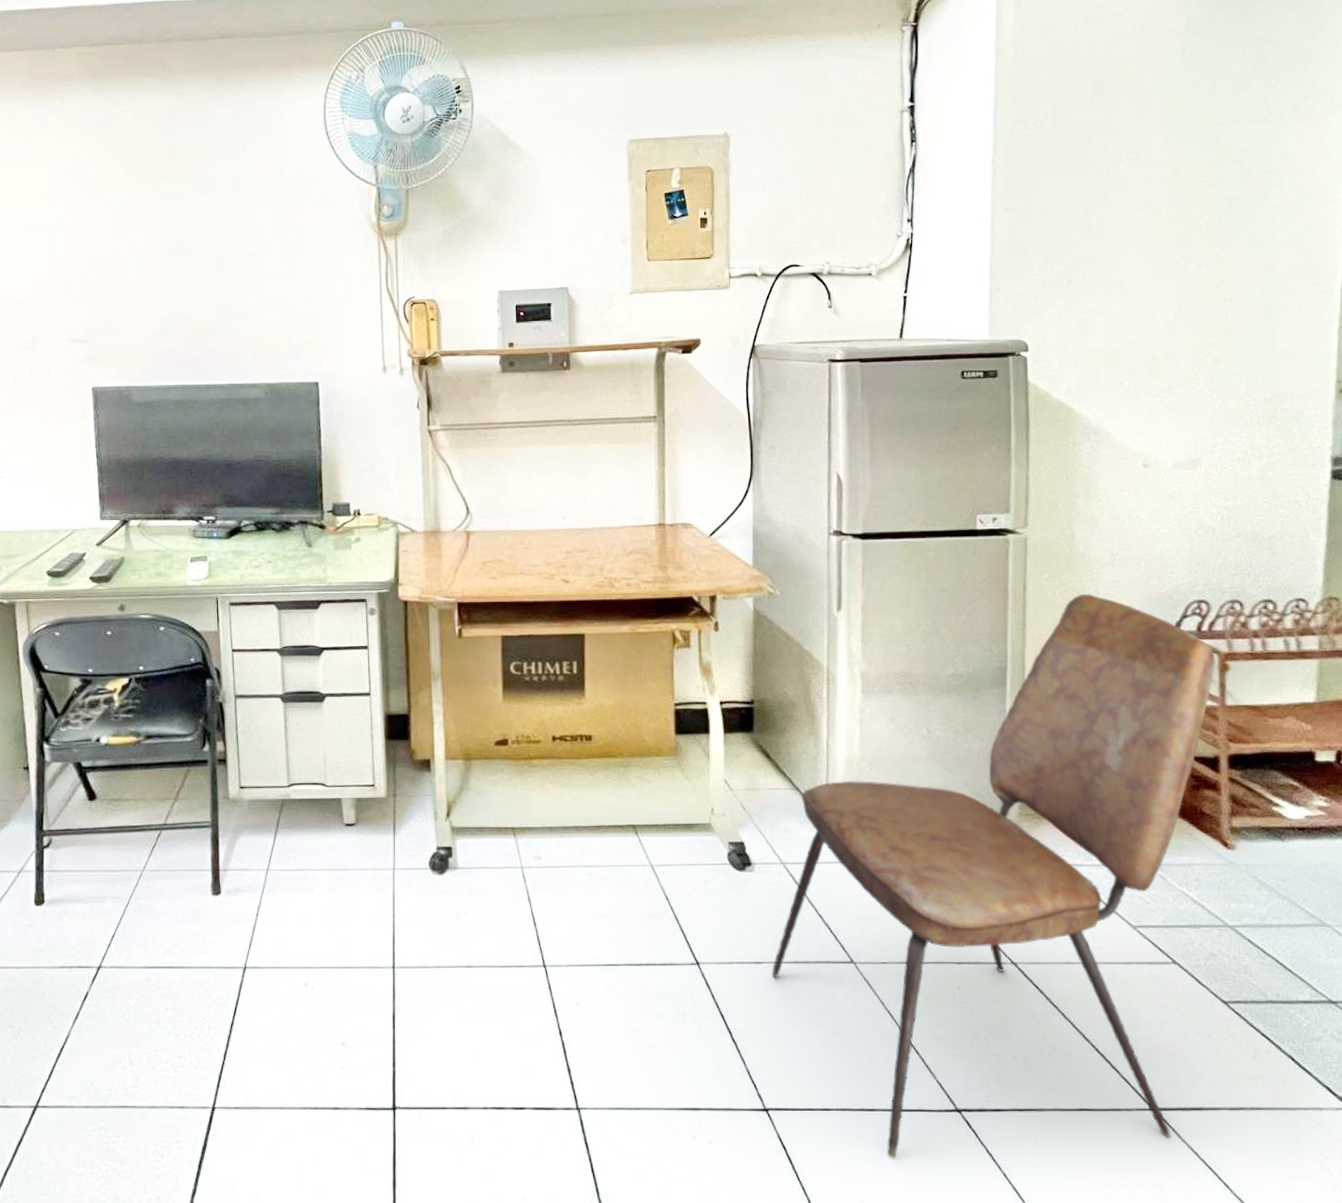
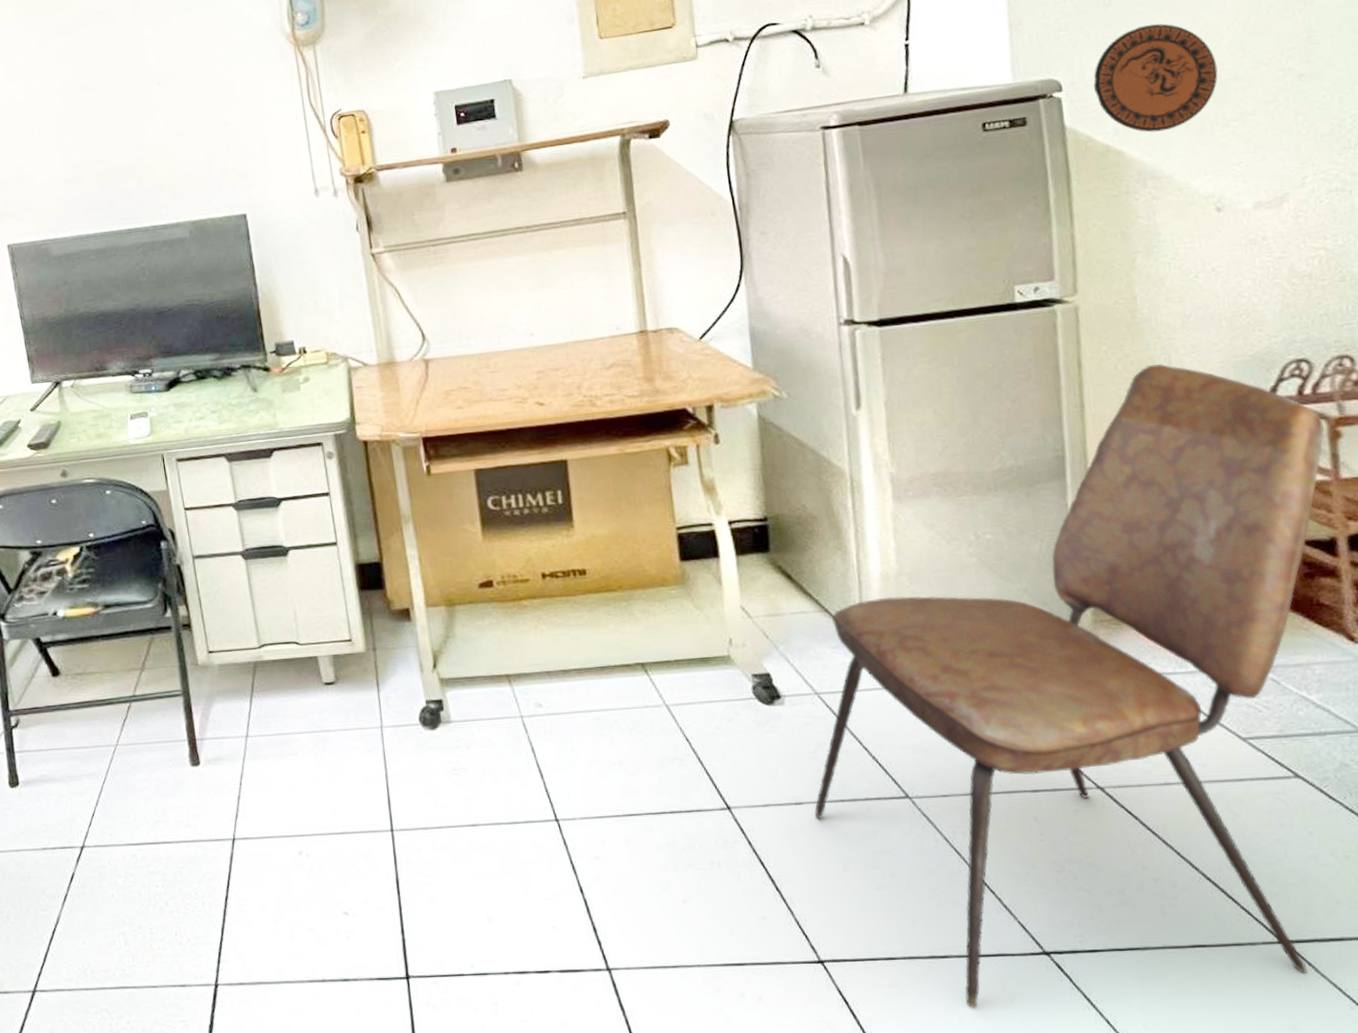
decorative plate: none [1054,303,1153,395] -> present [1093,23,1218,133]

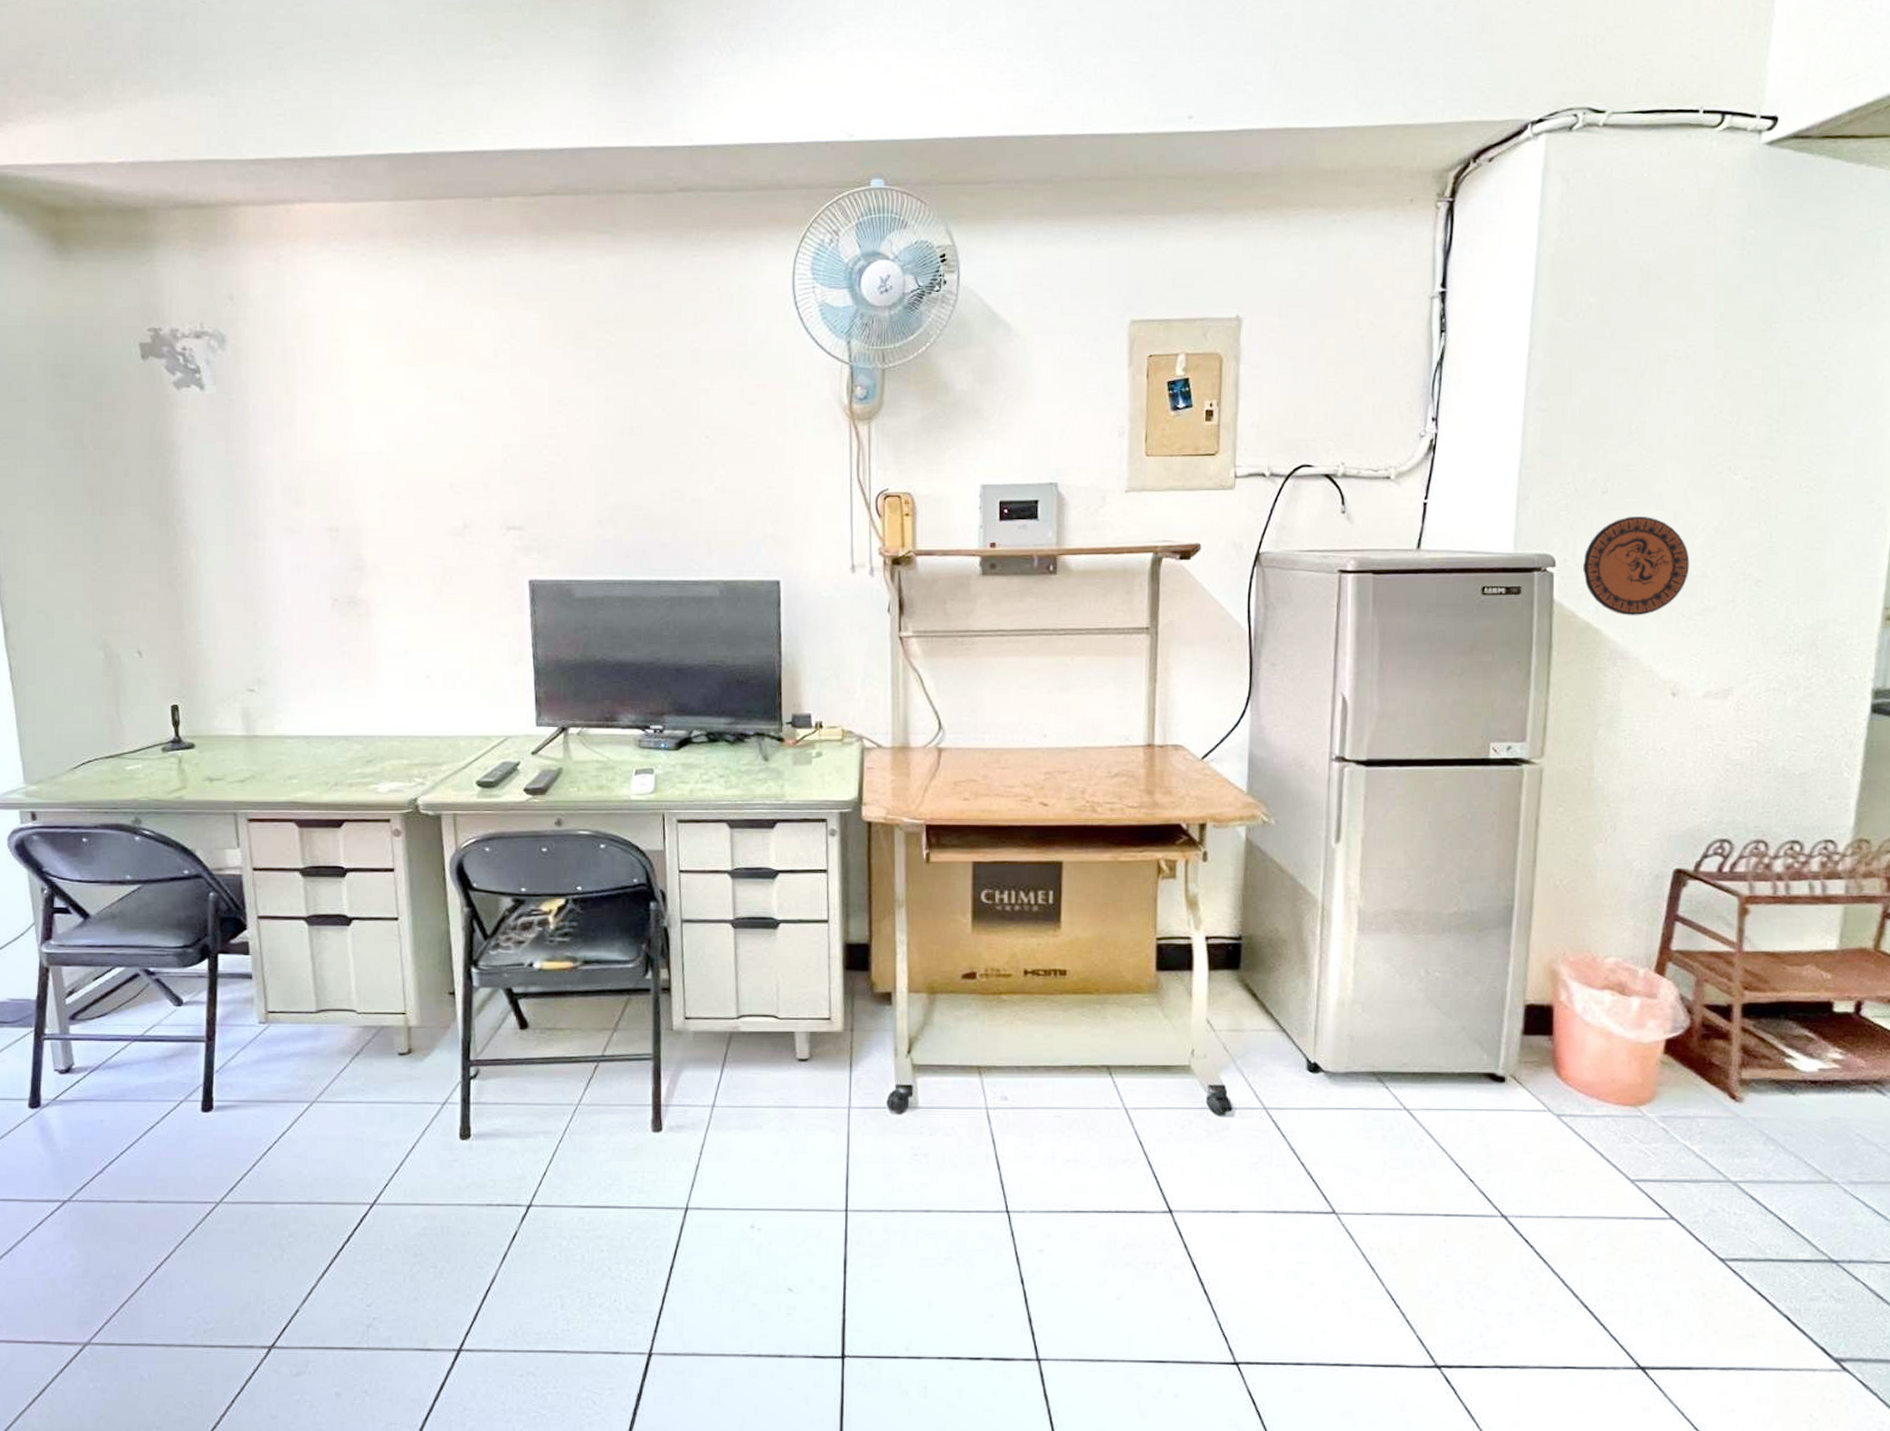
dining chair: present [814,364,1324,1009] -> none [1249,829,1735,1415]

